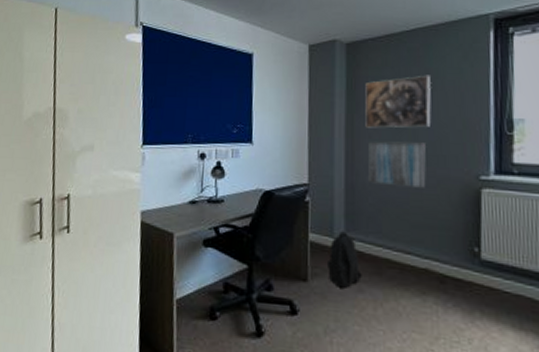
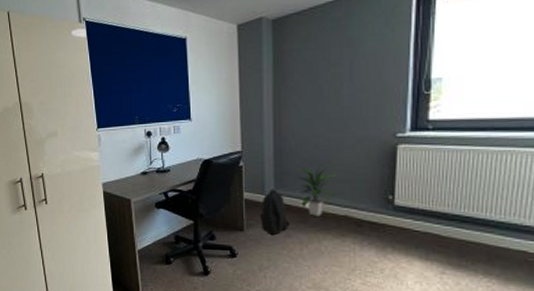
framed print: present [365,75,431,128] -> none [291,43,353,98]
wall art: present [369,141,426,188] -> none [294,107,347,148]
indoor plant: none [370,208,417,268] -> present [296,167,338,216]

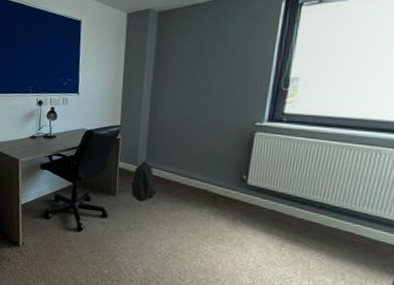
indoor plant: present [296,167,338,216] -> none [166,145,200,188]

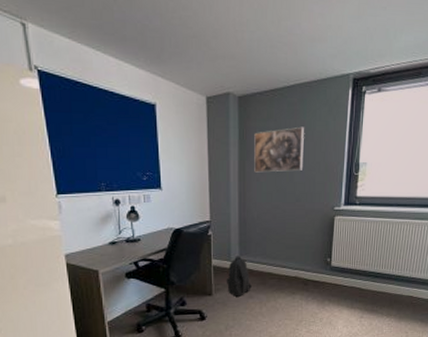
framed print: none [168,39,226,84] -> present [254,126,304,173]

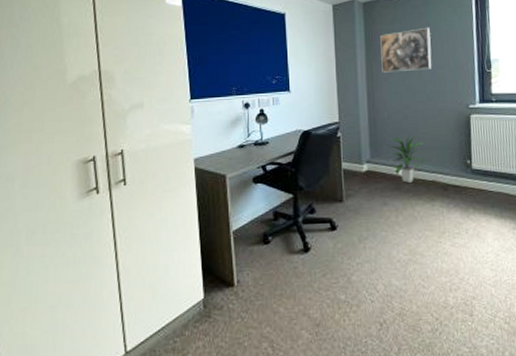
backpack: present [226,256,252,297] -> none [357,158,386,204]
indoor plant: none [258,235,290,278] -> present [390,135,426,183]

